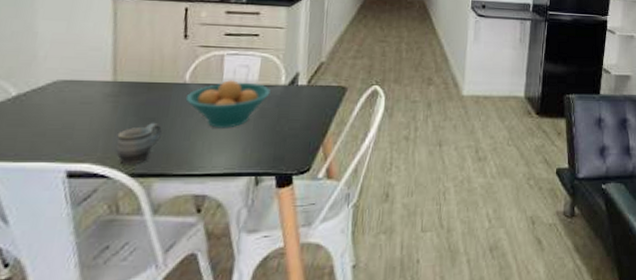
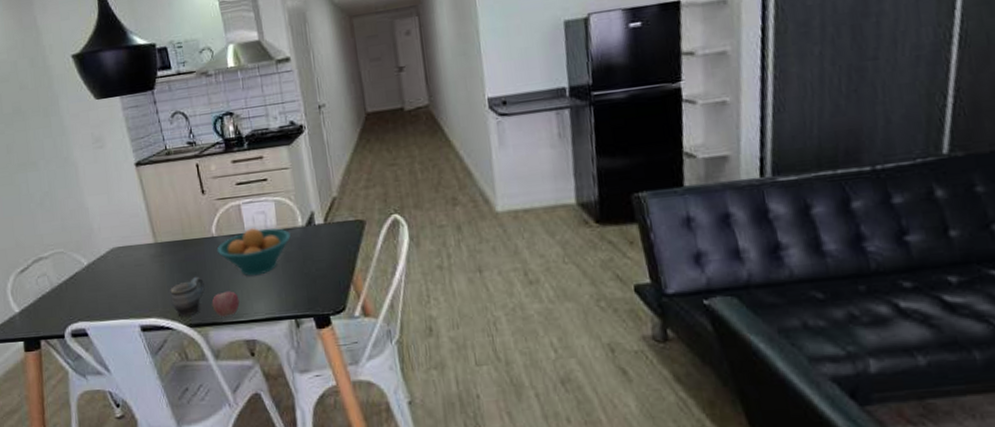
apple: none [164,141,198,168] -> present [211,291,240,317]

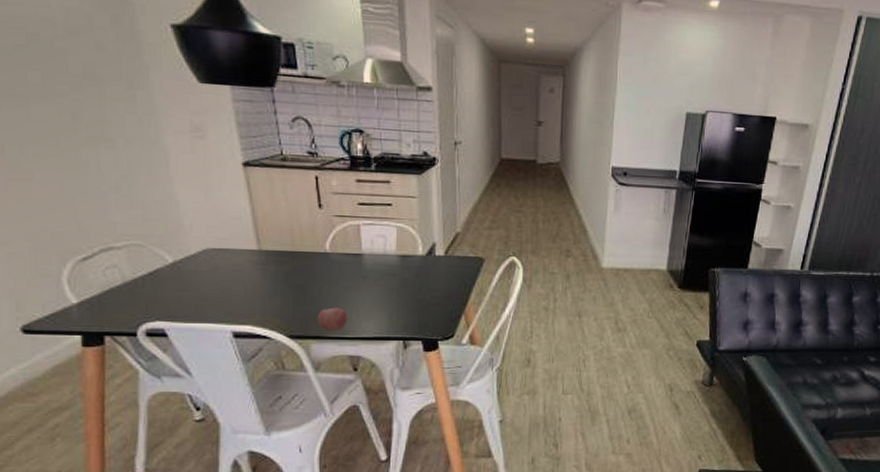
mug: present [170,277,205,317] -> none [271,290,311,328]
fruit bowl: present [216,228,291,276] -> none [328,250,409,296]

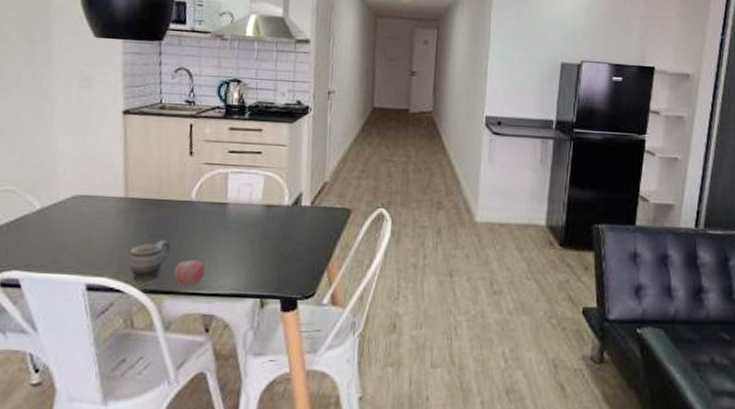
mug: none [271,290,311,328] -> present [129,240,171,281]

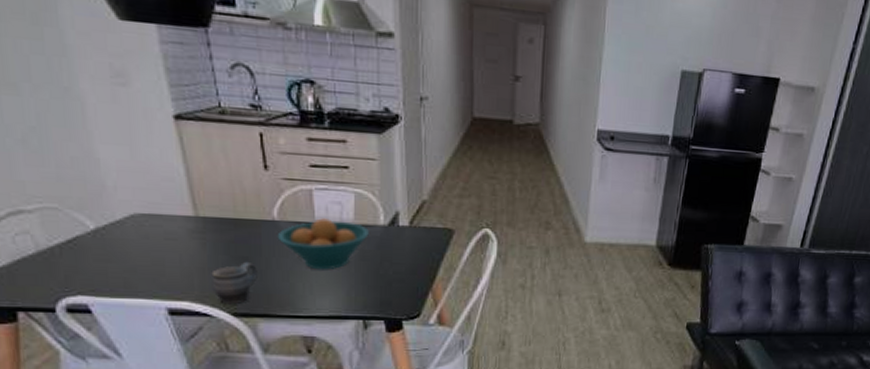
apple: present [173,260,205,287] -> none [265,282,300,309]
fruit bowl: none [192,199,274,248] -> present [277,218,369,270]

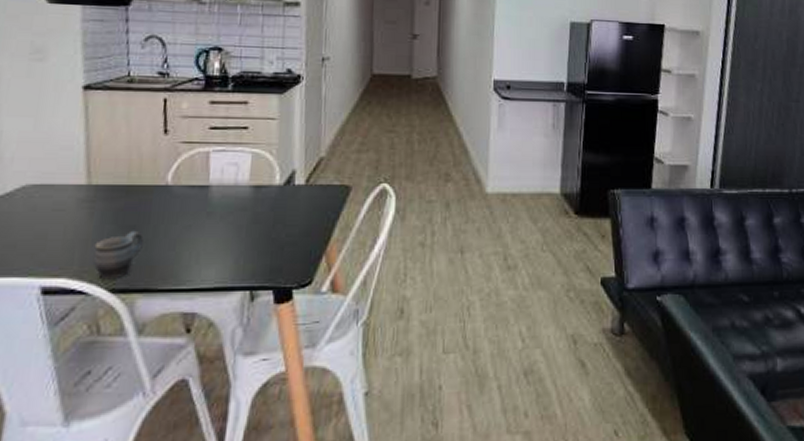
fruit bowl: present [277,218,369,270] -> none [168,181,264,236]

